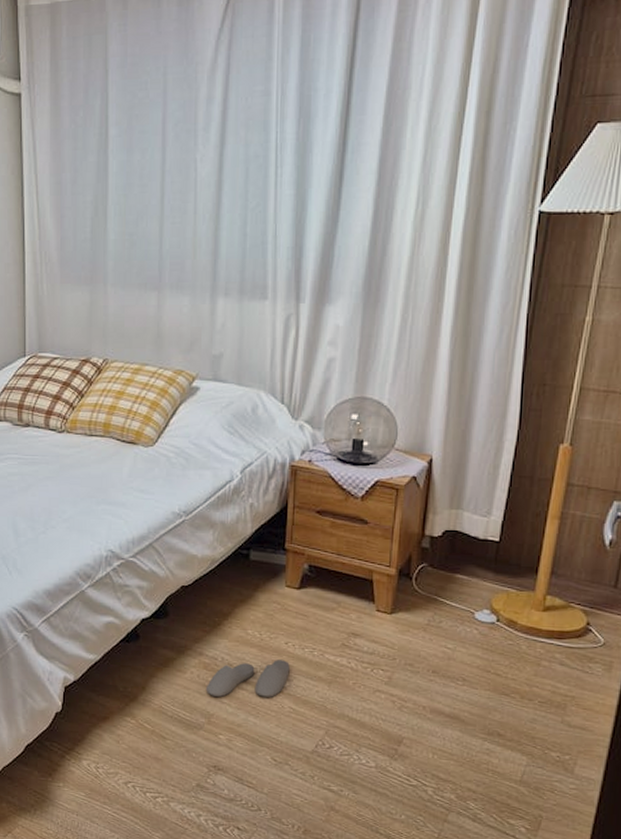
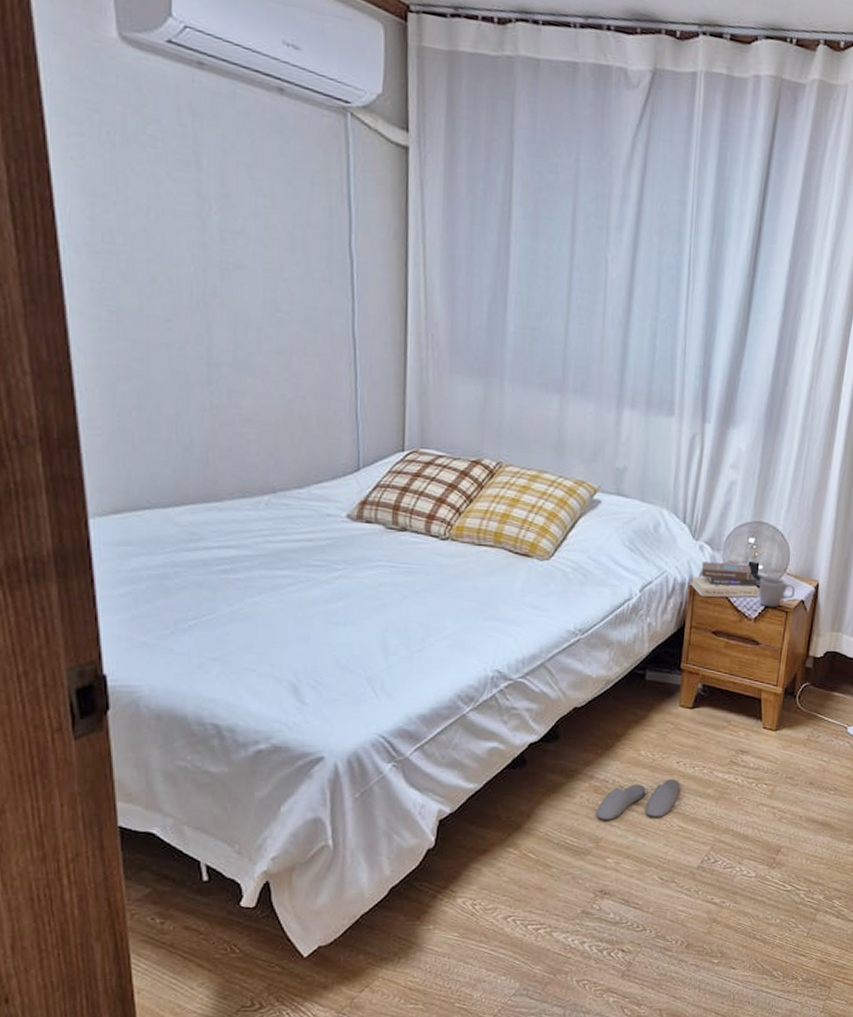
books: none [292,441,365,477] -> present [690,562,759,598]
mug: none [365,453,405,485] -> present [758,576,795,608]

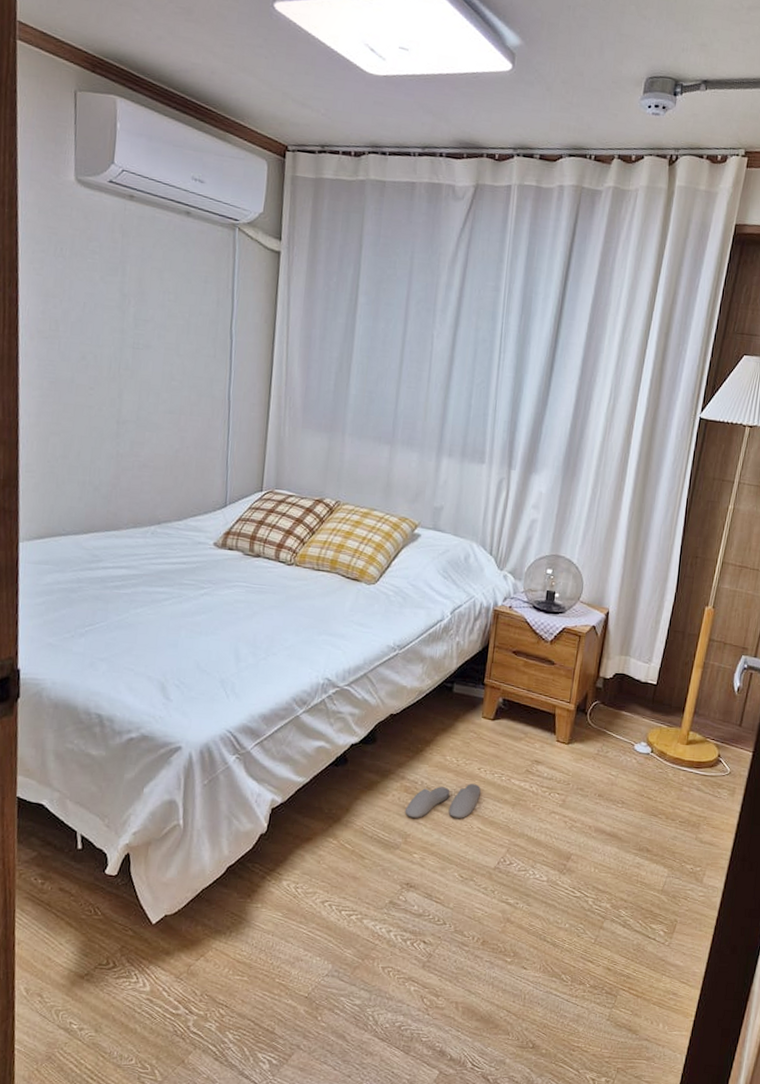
books: present [690,562,759,598] -> none [495,589,555,622]
mug: present [758,576,795,608] -> none [554,603,588,632]

